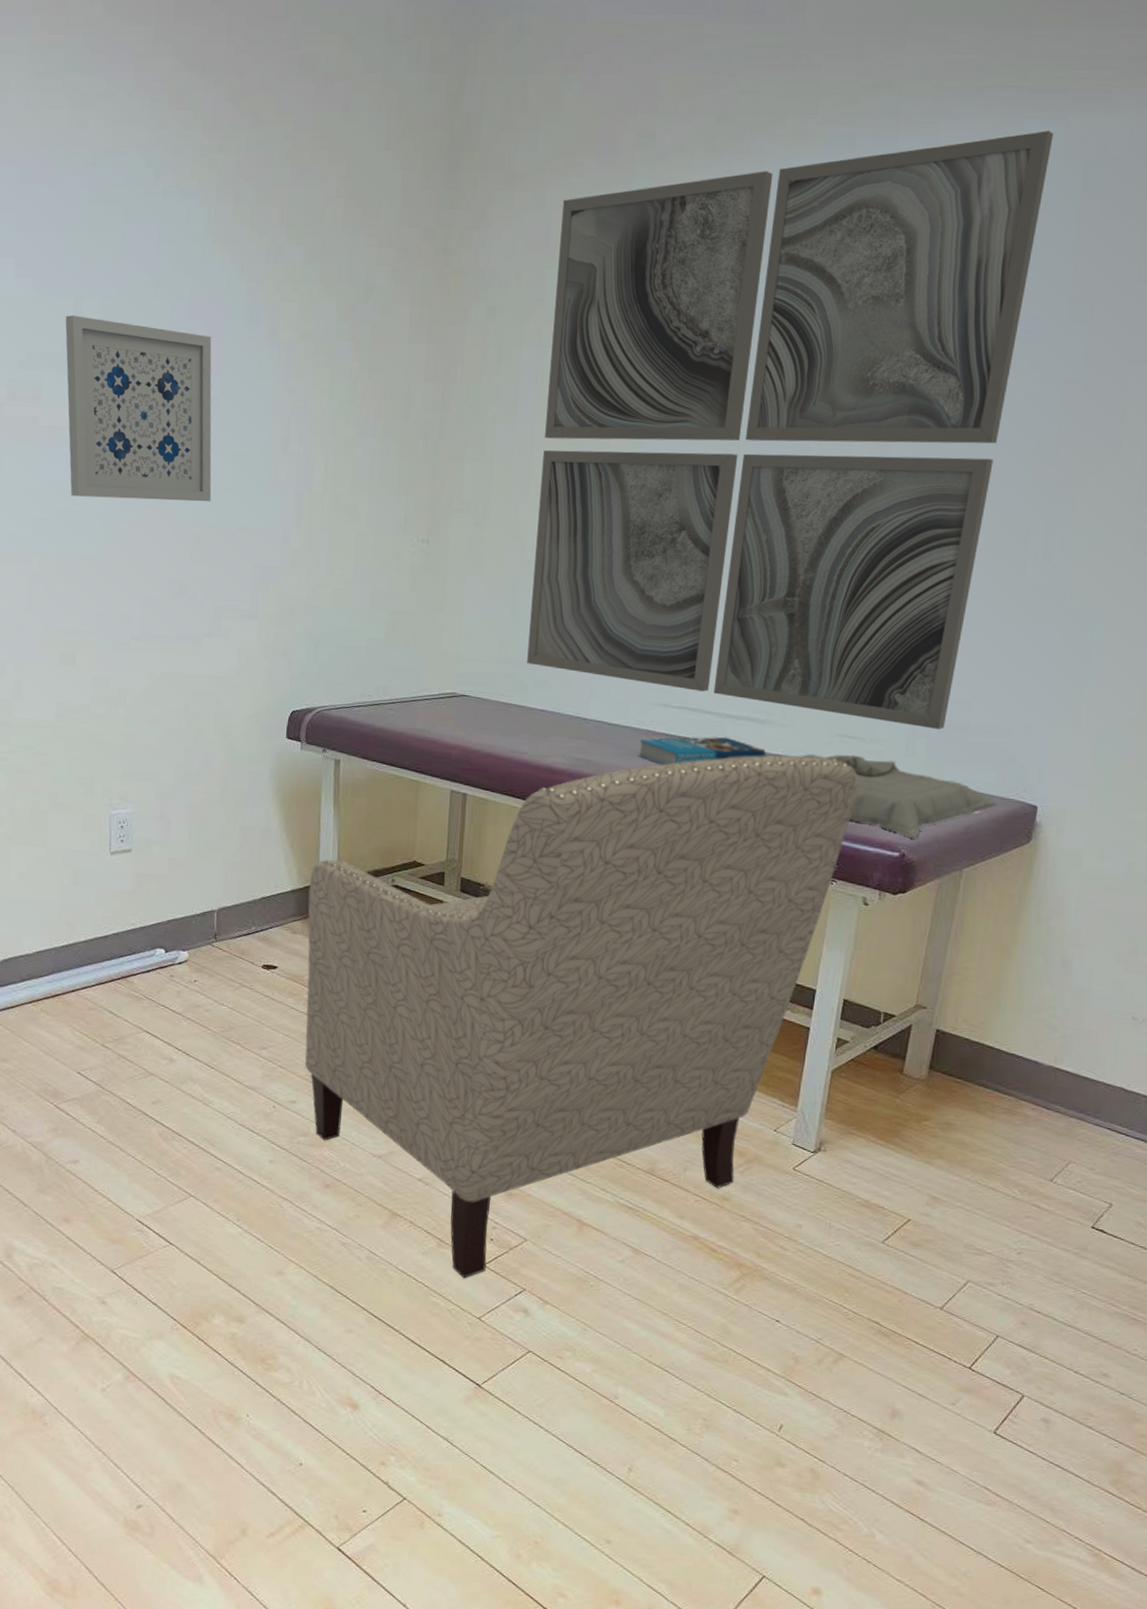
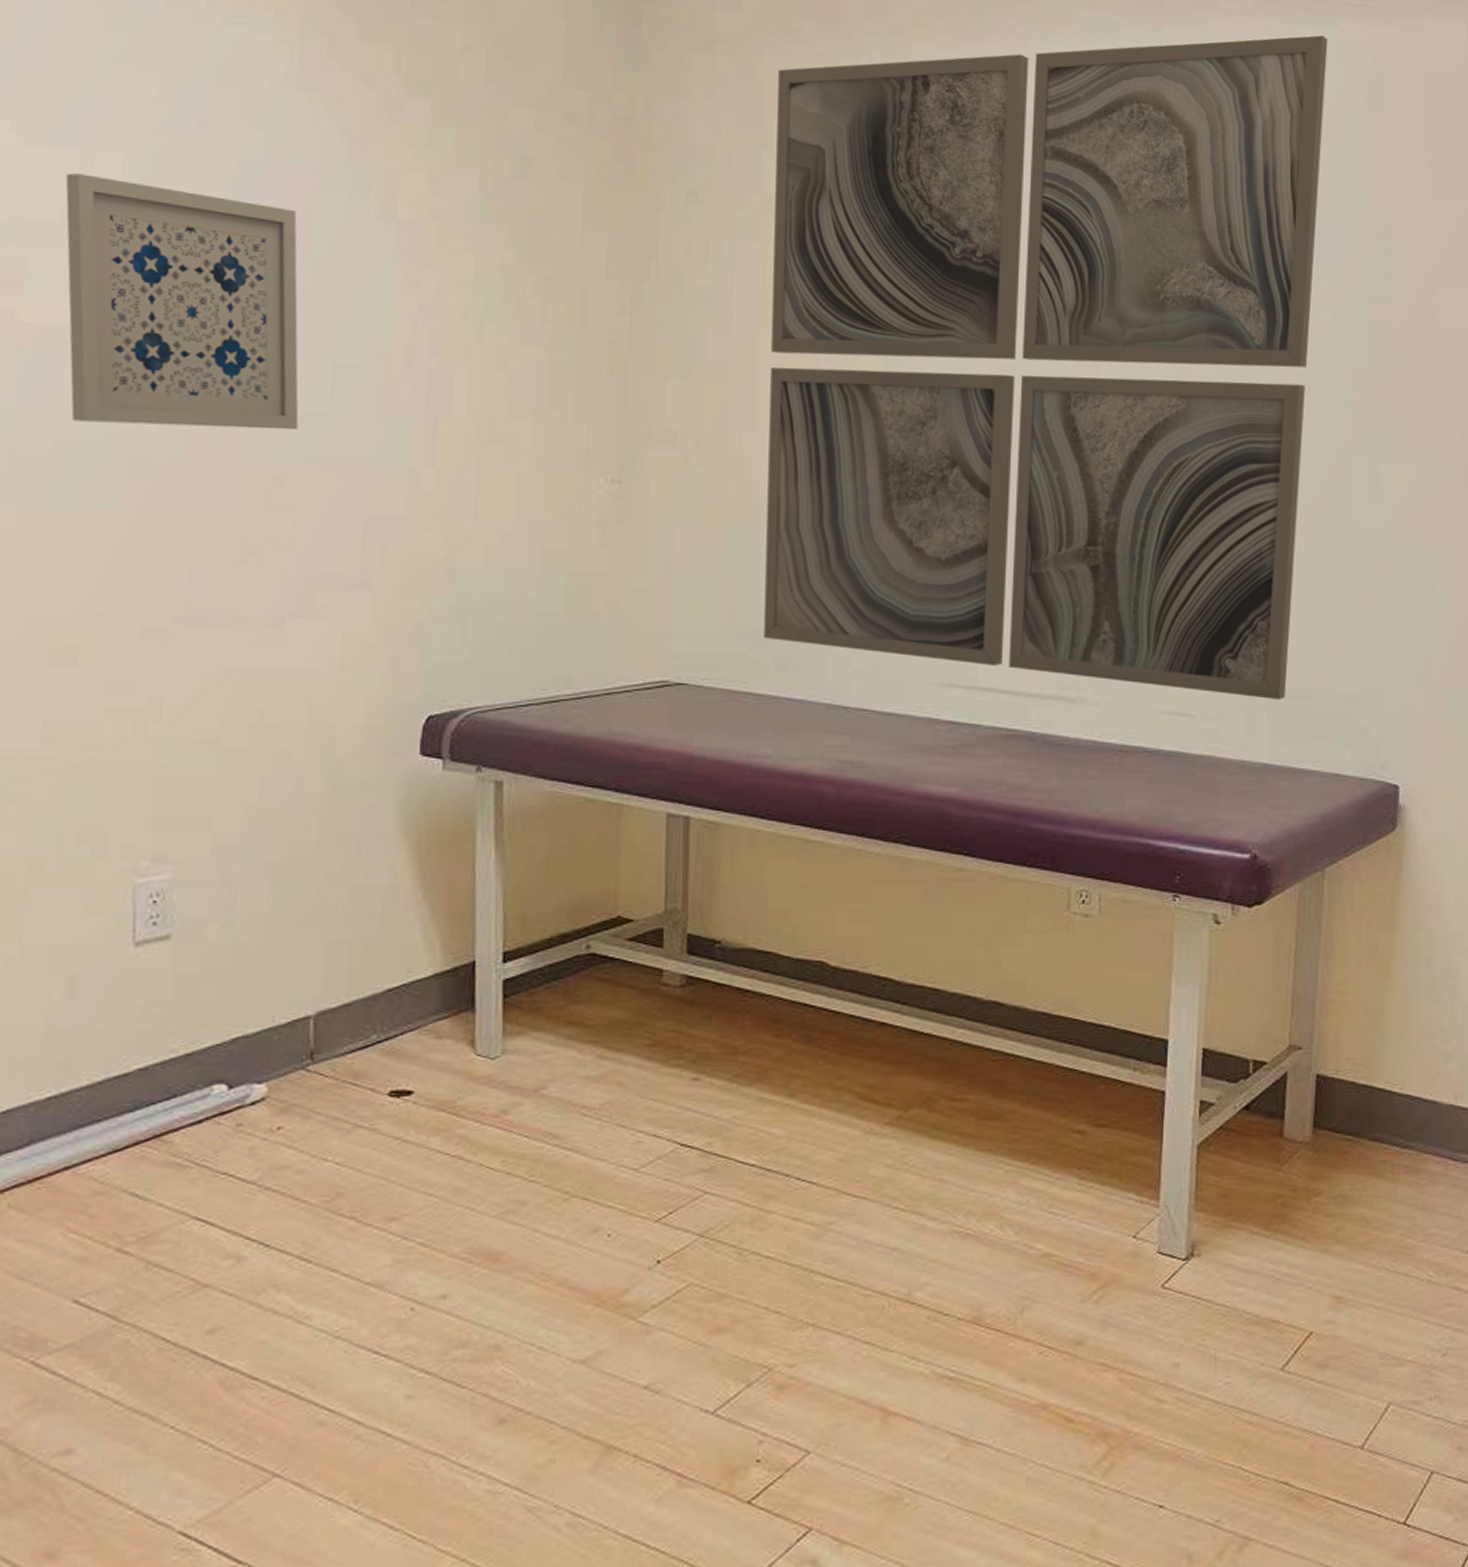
chair: present [304,755,858,1278] -> none [459,741,1193,1529]
book: present [638,736,766,766] -> none [919,721,1079,763]
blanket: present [791,754,997,839] -> none [1111,736,1355,836]

